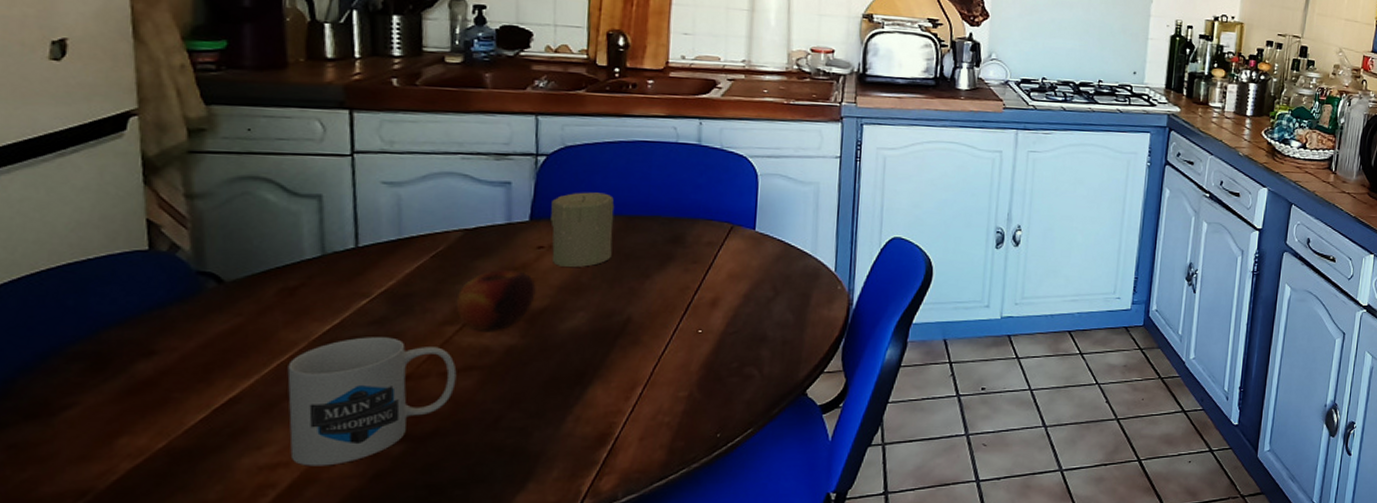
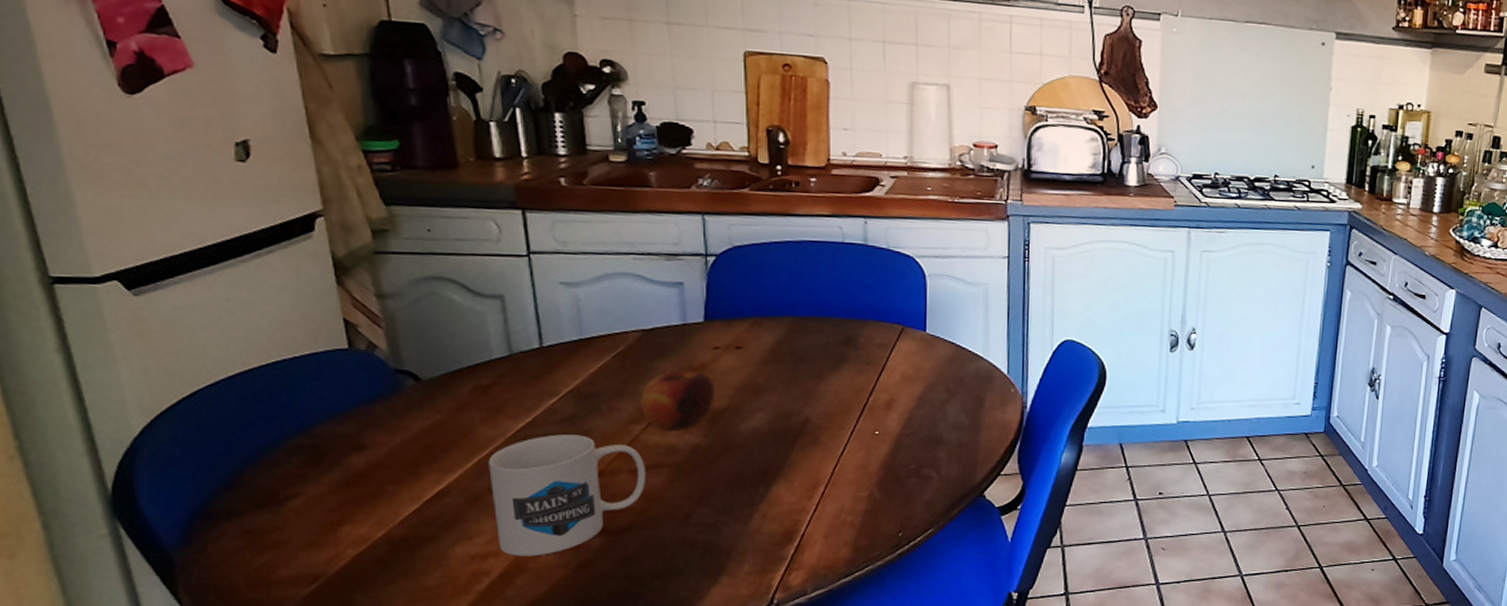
candle: present [550,192,615,267] -> none [724,292,786,368]

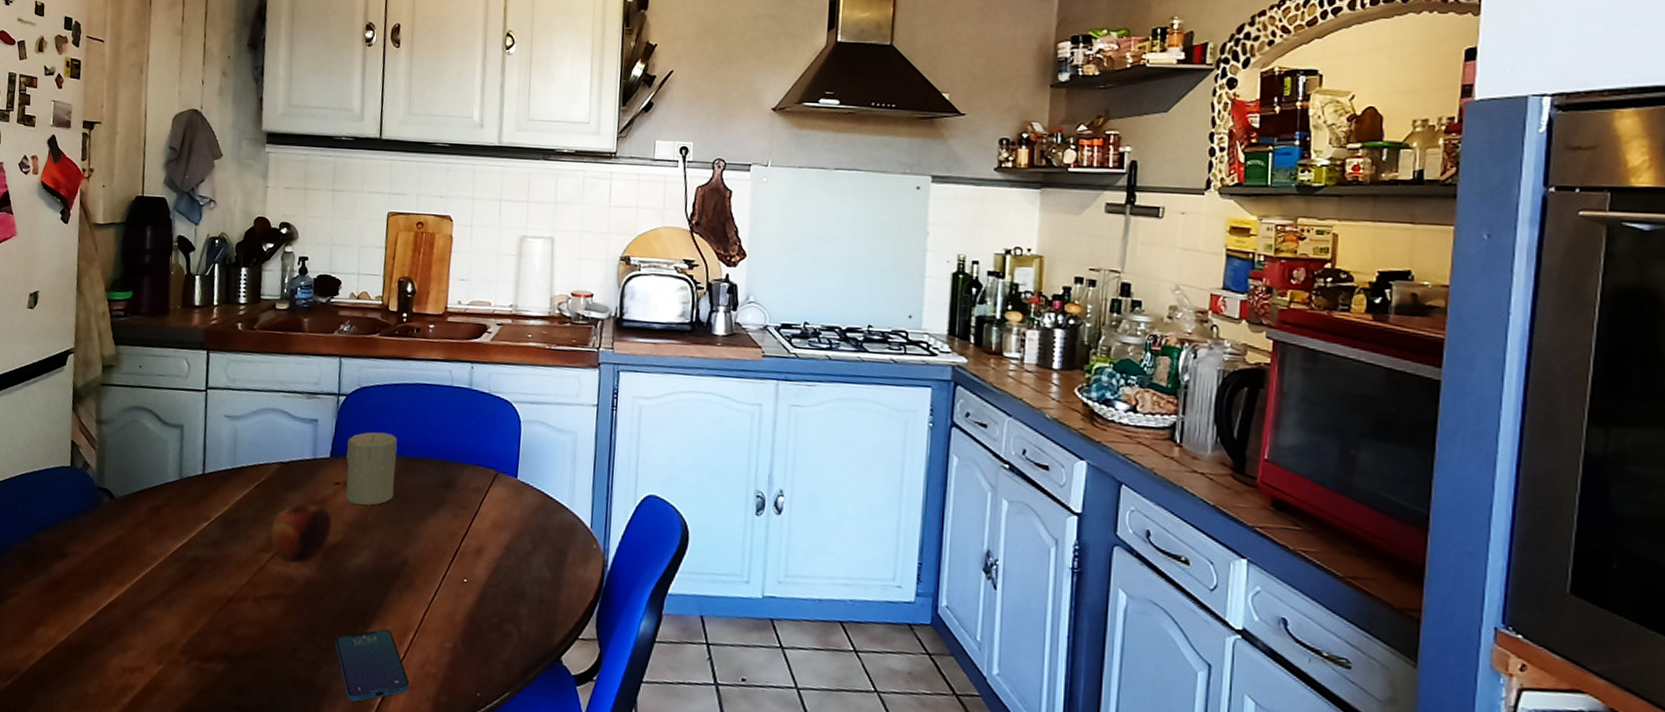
mug: present [488,434,646,557] -> none [145,557,267,676]
candle: none [724,292,786,368] -> present [345,431,398,506]
smartphone: none [734,486,825,556] -> present [335,629,410,702]

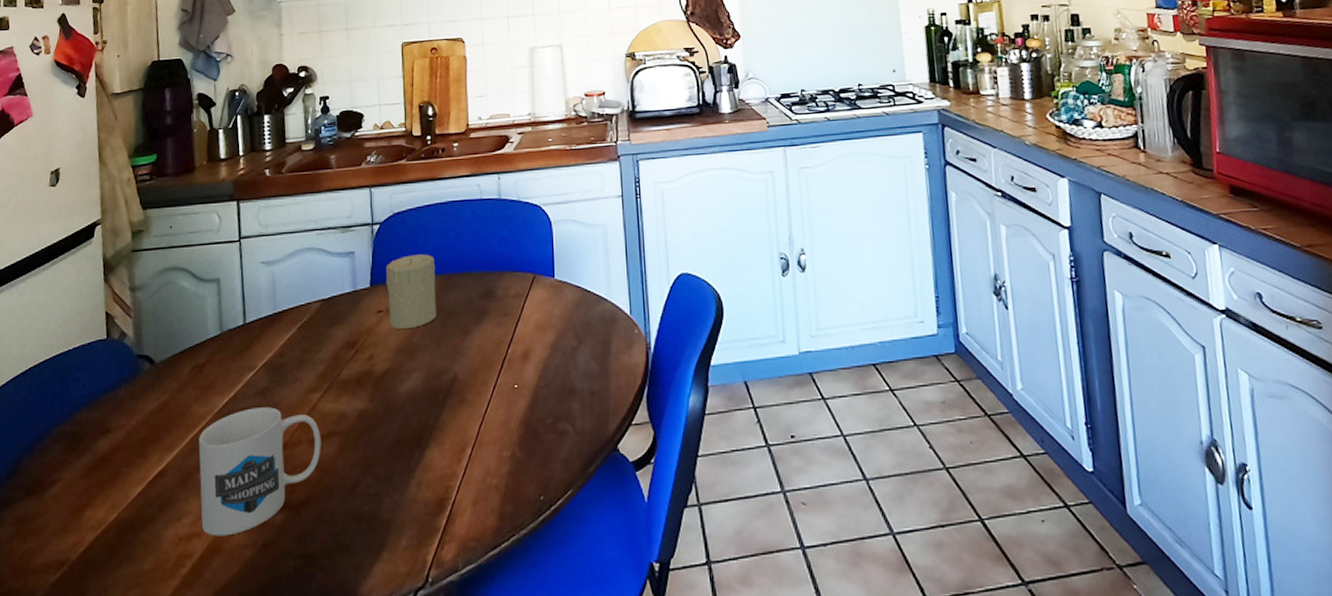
mug: none [145,557,267,676] -> present [198,407,321,536]
apple: present [270,502,332,562] -> none [318,335,378,397]
smartphone: present [335,629,410,702] -> none [393,448,473,528]

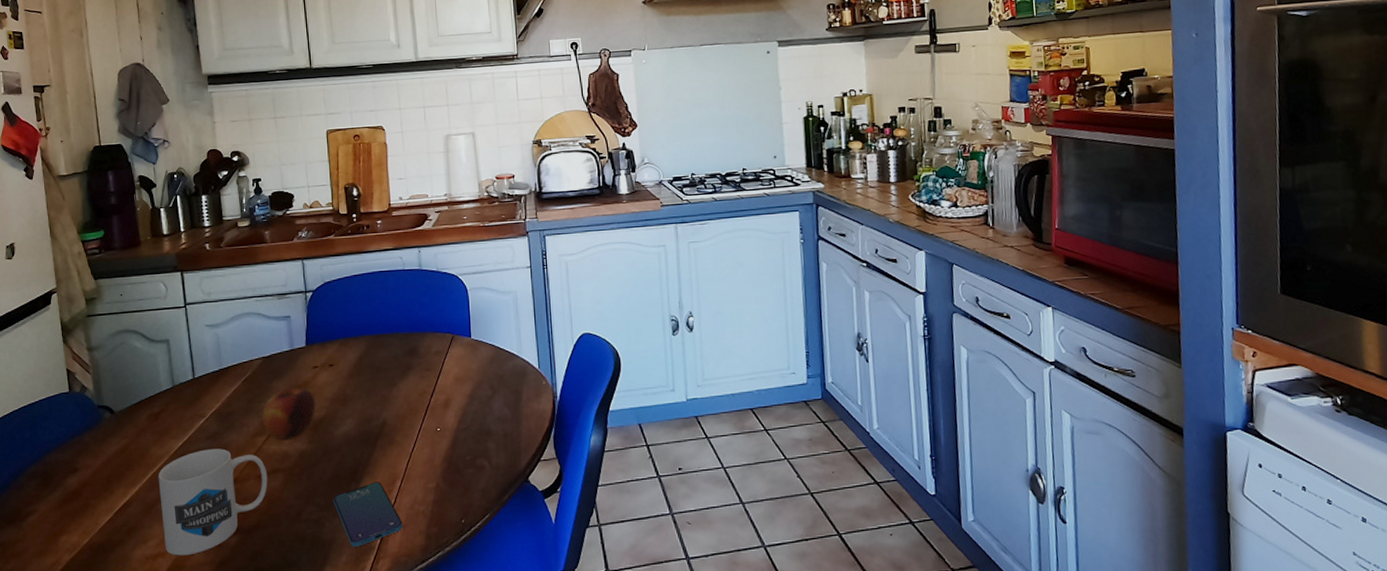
apple: none [318,335,378,397] -> present [262,387,316,440]
candle: present [386,254,436,329] -> none [319,318,366,382]
smartphone: none [393,448,473,528] -> present [332,482,403,547]

